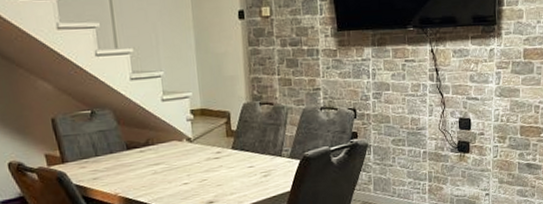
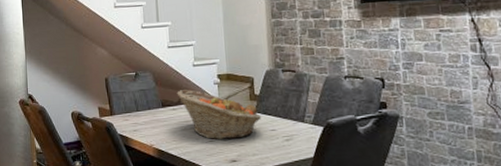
fruit basket: none [144,128,240,182] -> present [177,89,262,140]

